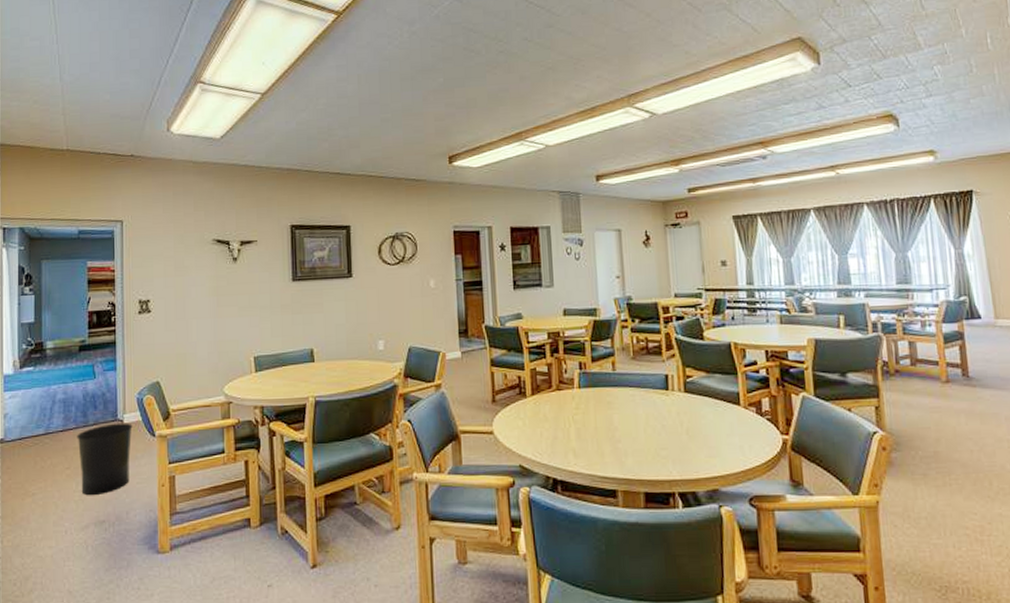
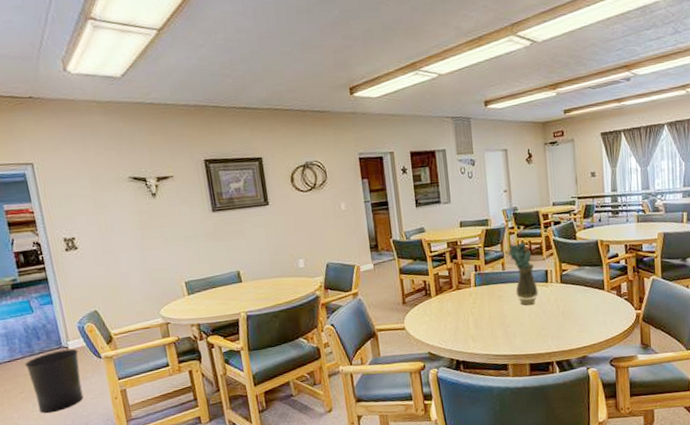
vase: none [619,335,656,416] -> present [508,240,538,305]

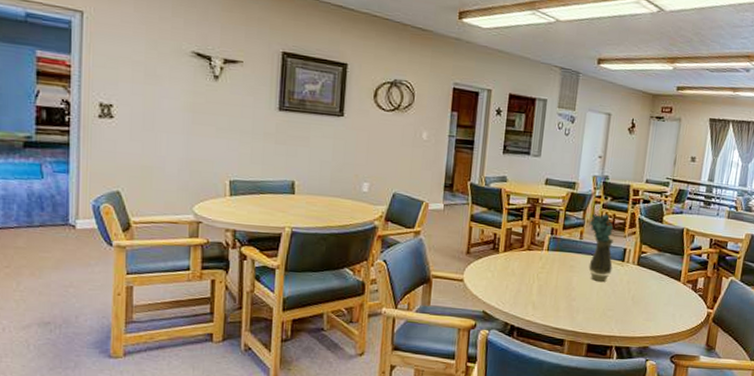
waste bin: present [25,349,84,413] -> none [19,227,86,297]

